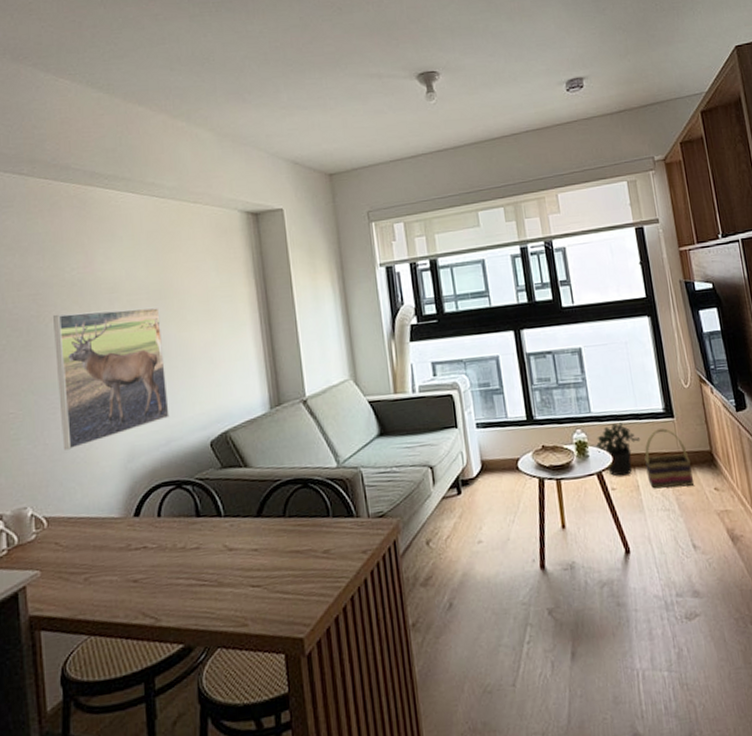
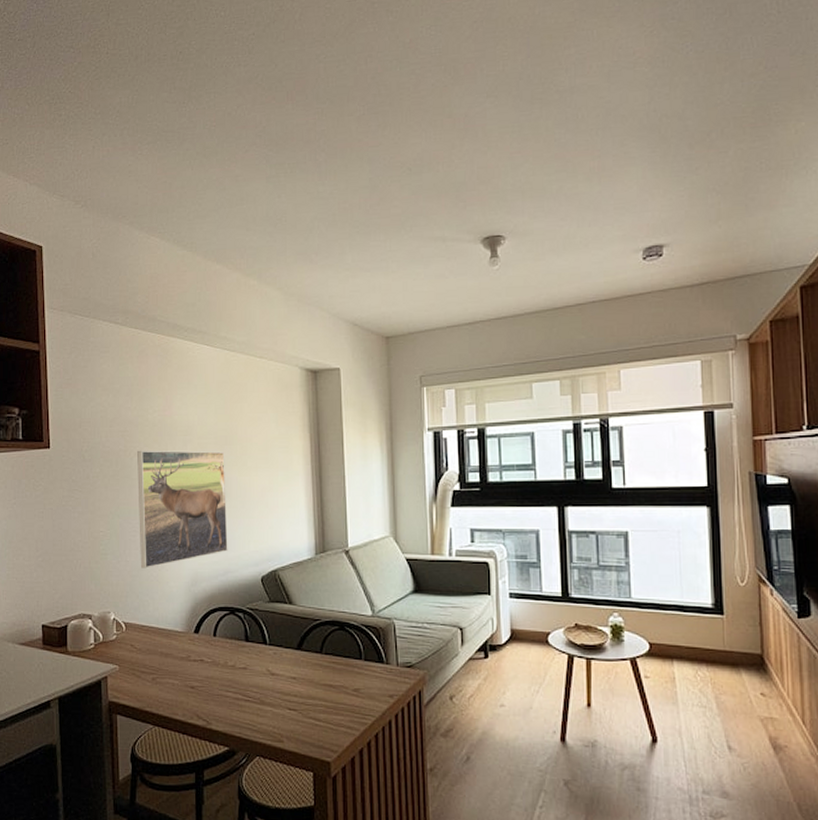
potted plant: present [596,422,641,477] -> none [633,612,683,666]
basket: present [644,428,693,489] -> none [685,624,738,686]

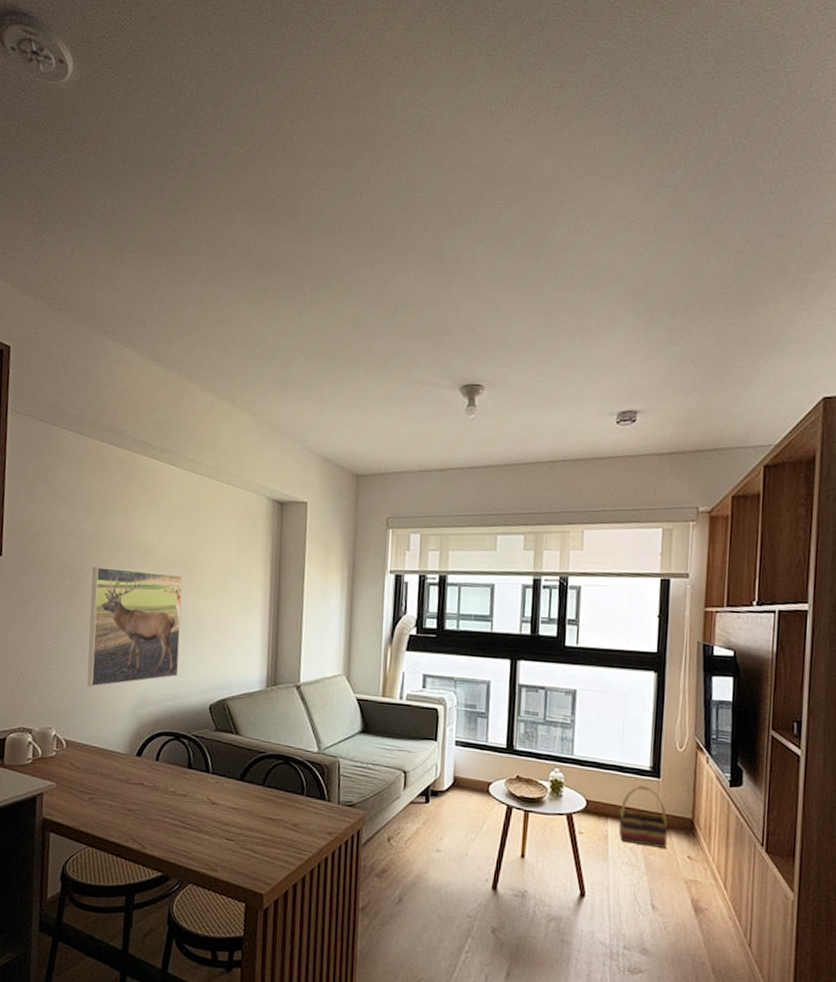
basket: none [685,624,738,686] -> present [618,786,669,848]

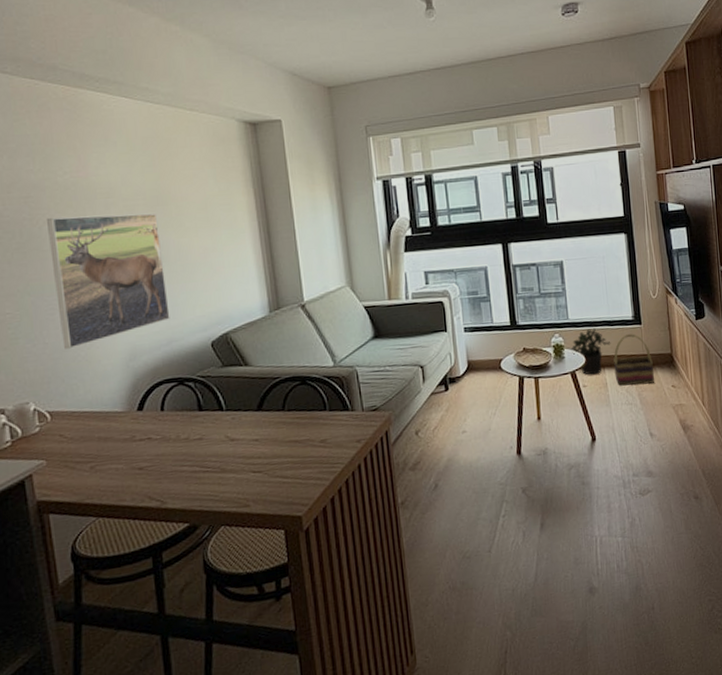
potted plant: none [572,770,620,823] -> present [572,328,611,375]

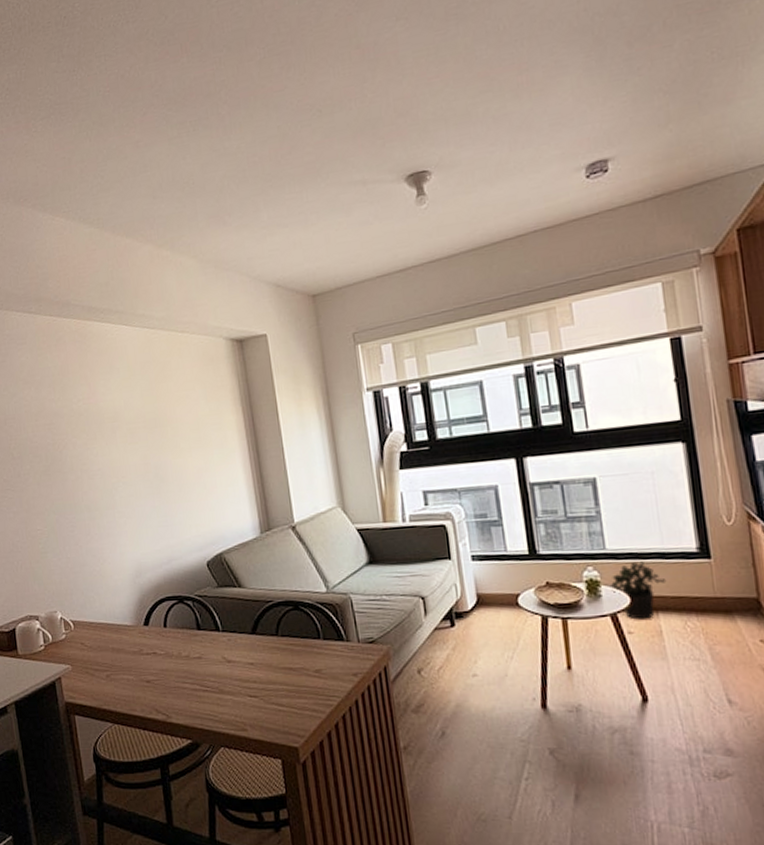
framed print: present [47,213,170,349] -> none [66,435,170,564]
basket: present [613,334,654,386] -> none [670,570,732,636]

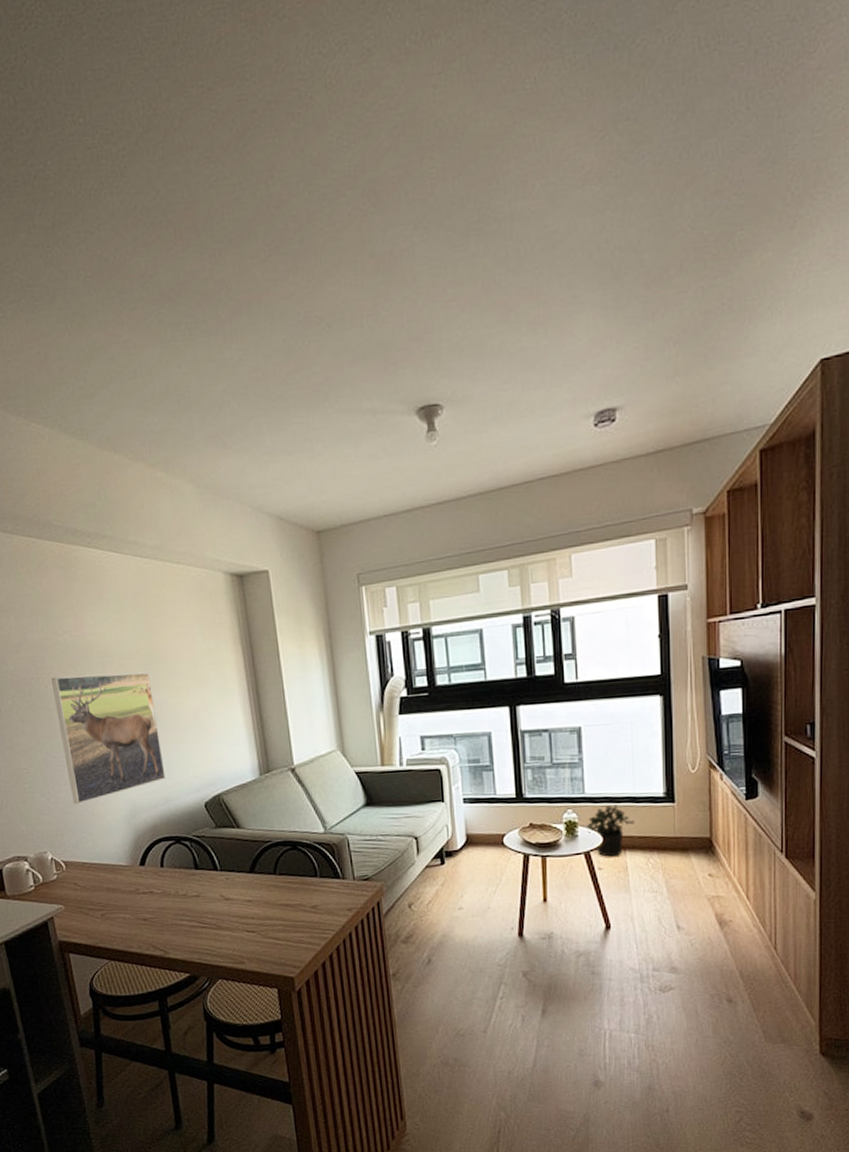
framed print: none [66,435,170,564] -> present [52,672,166,804]

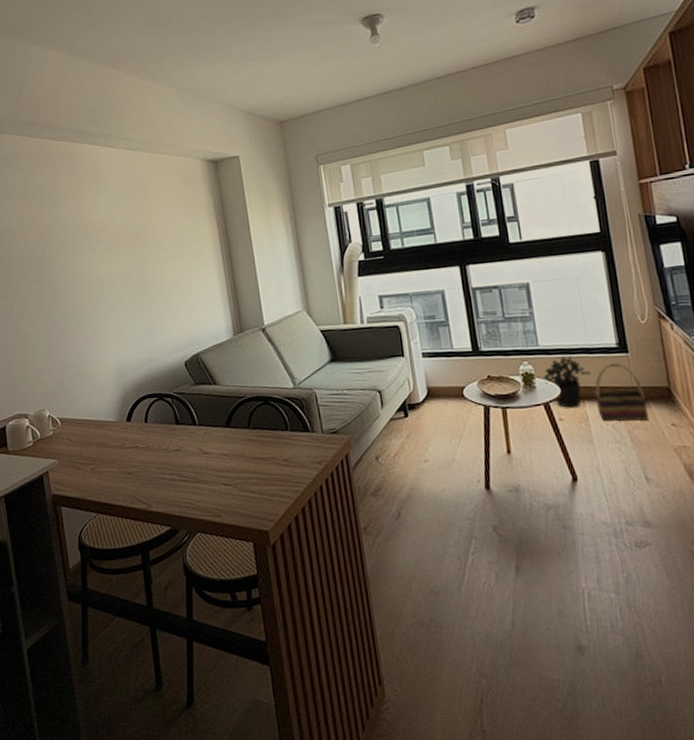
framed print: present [52,672,166,804] -> none [55,246,151,365]
basket: none [637,813,687,871] -> present [595,363,648,421]

